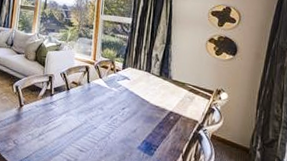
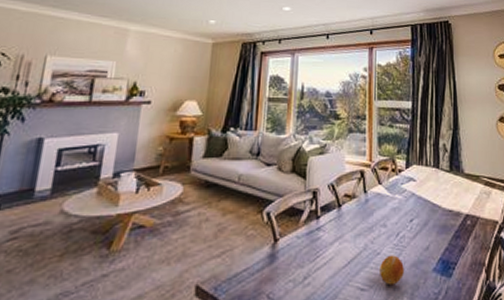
fruit: none [95,130,115,152] -> present [380,255,404,285]

